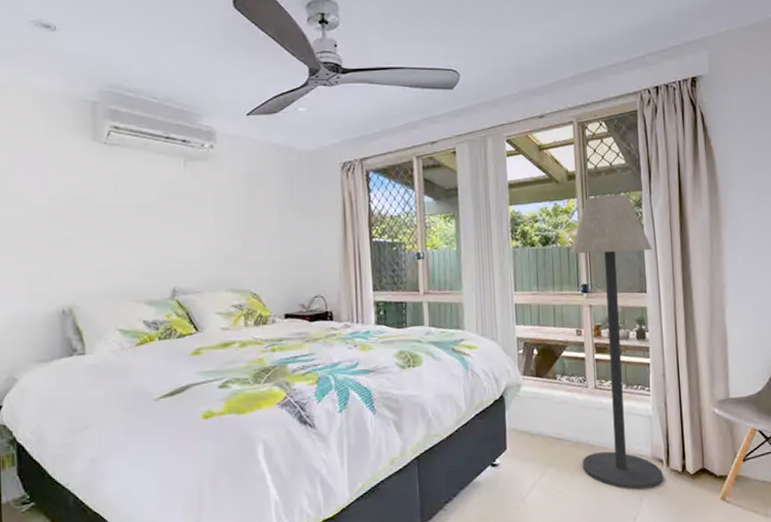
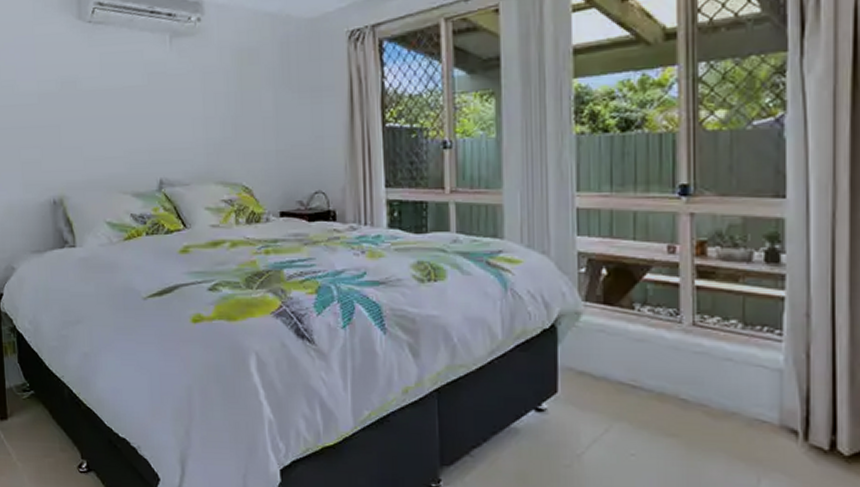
floor lamp: present [571,194,664,490] -> none [664,57,800,467]

